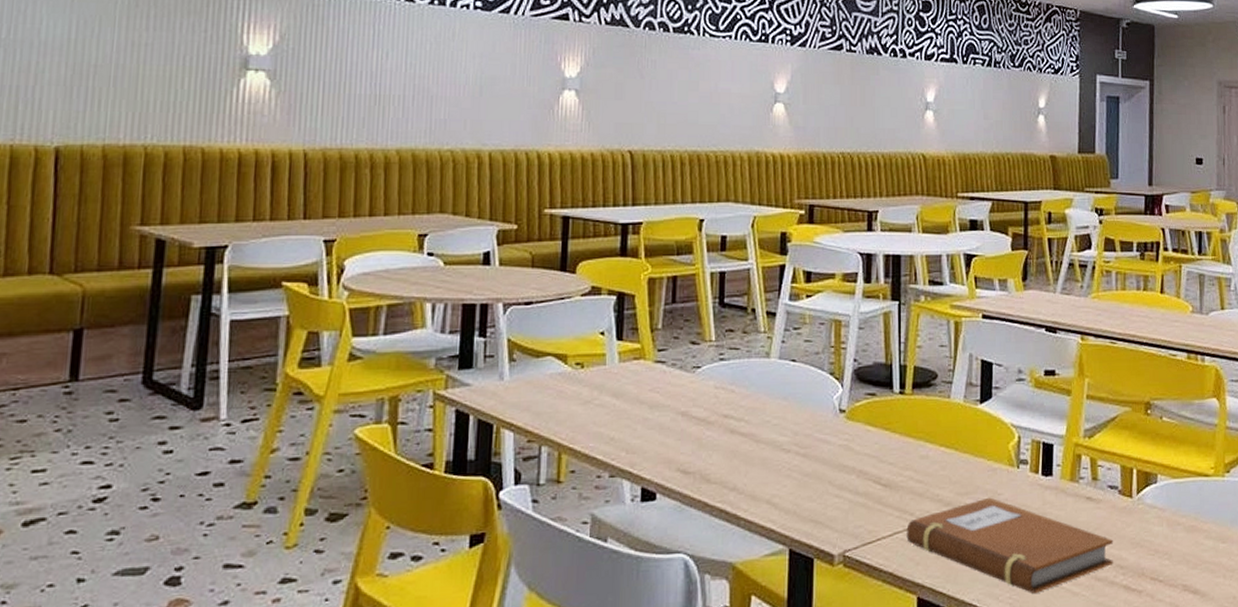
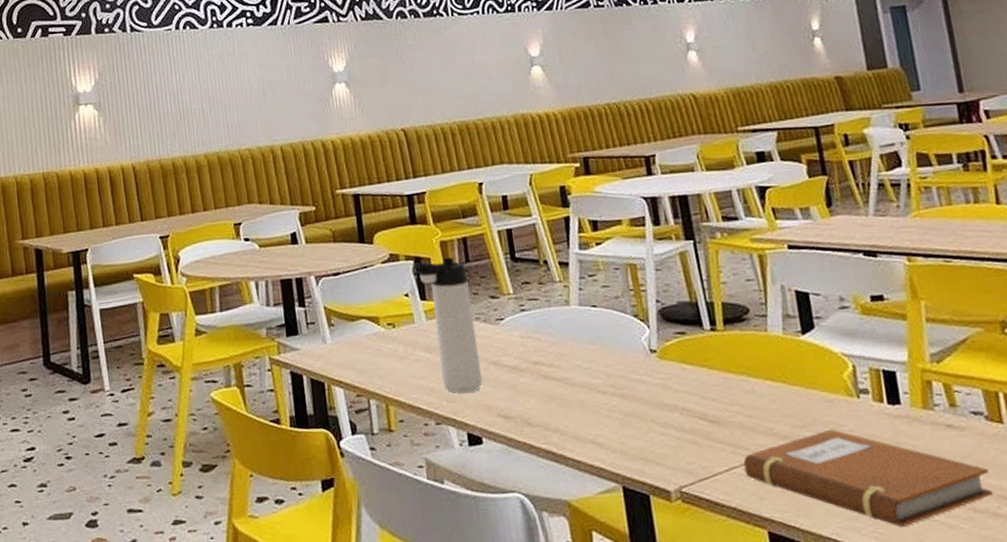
thermos bottle: none [615,295,671,444] -> present [413,257,483,393]

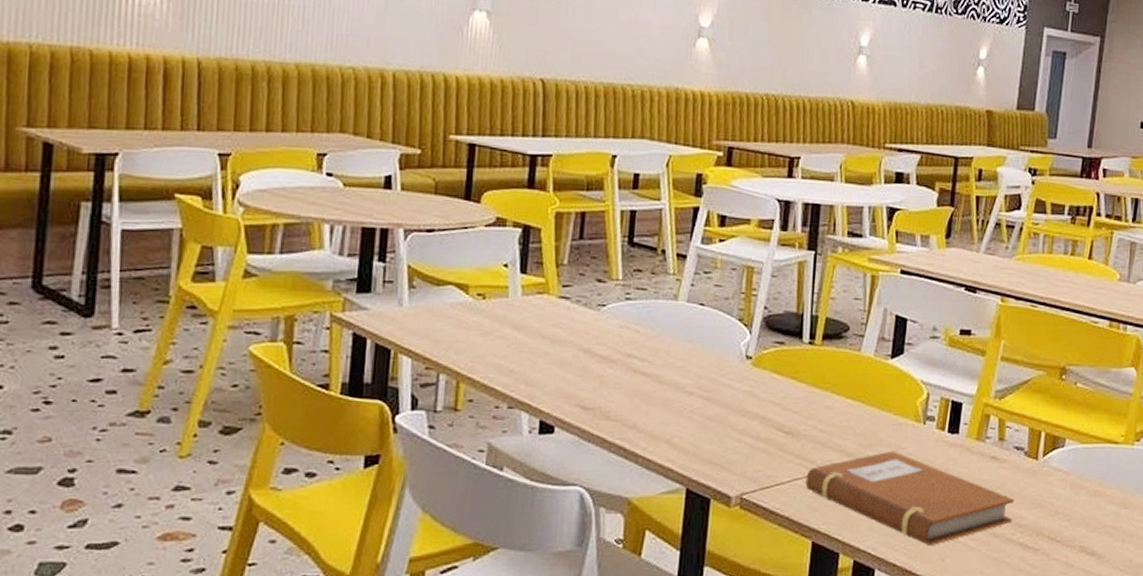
thermos bottle: present [413,257,483,393] -> none [520,230,577,378]

